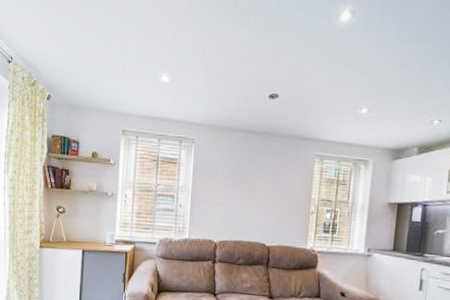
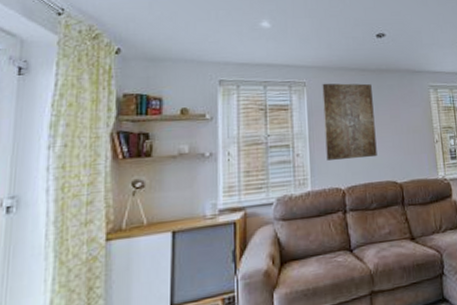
wall art: none [204,141,256,219] -> present [322,83,377,160]

